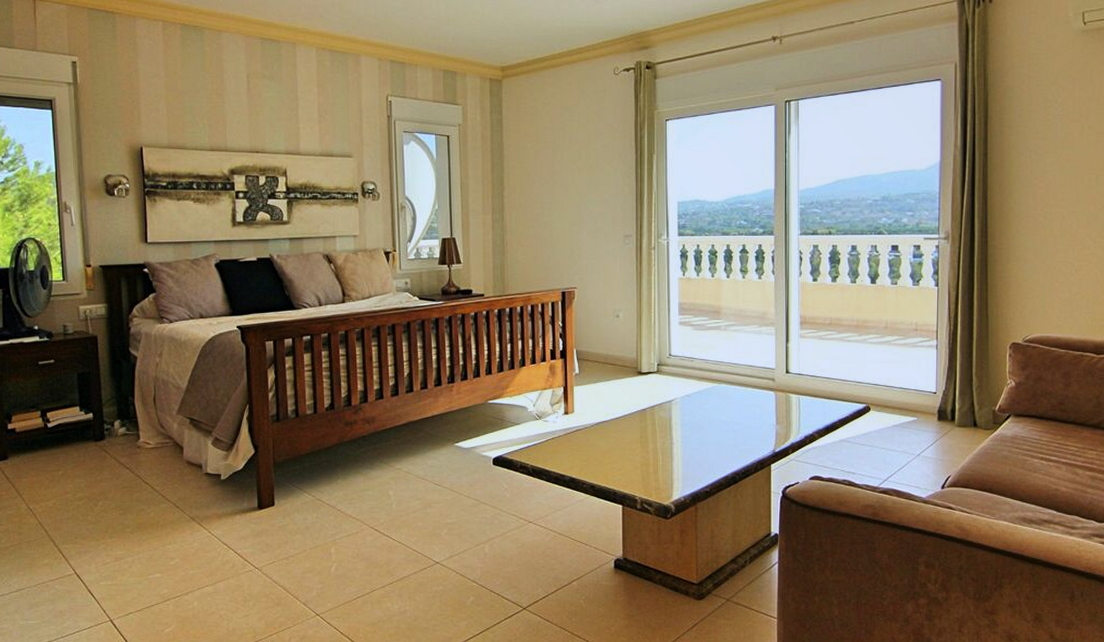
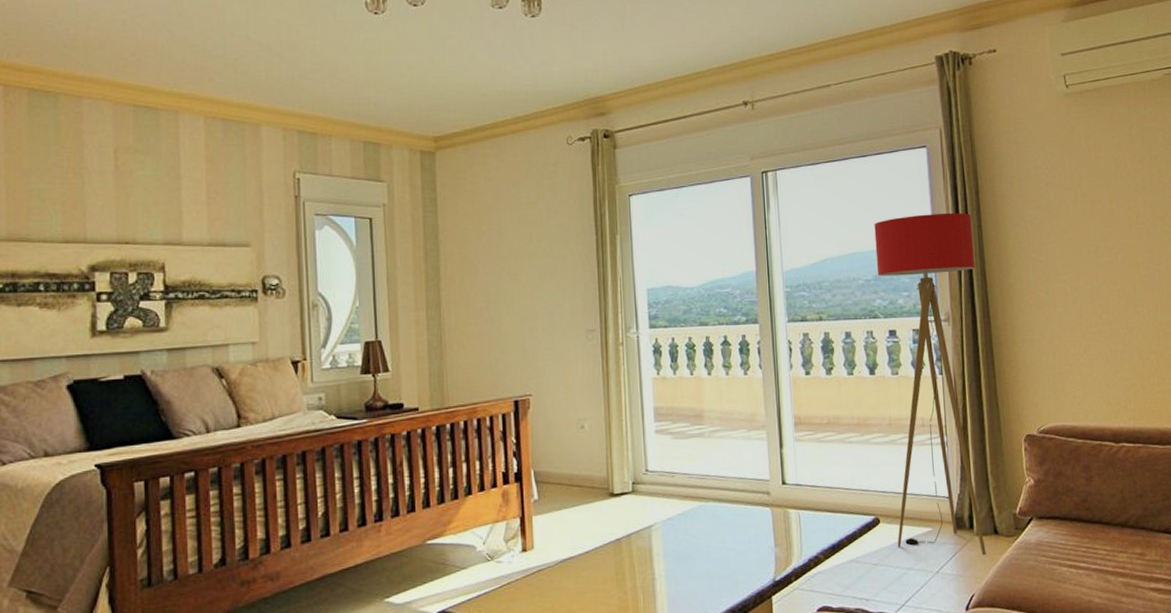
floor lamp: none [884,141,978,444] -> present [874,212,986,556]

